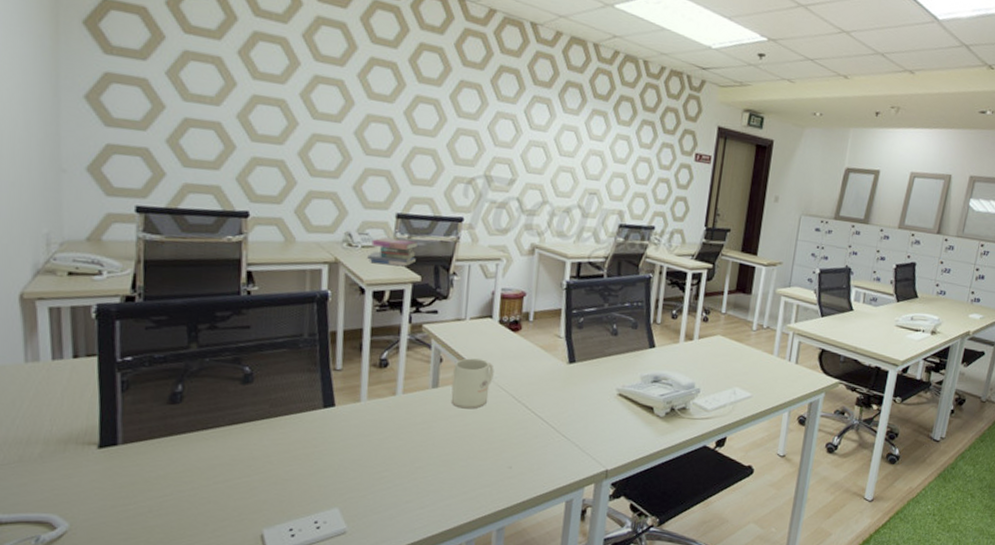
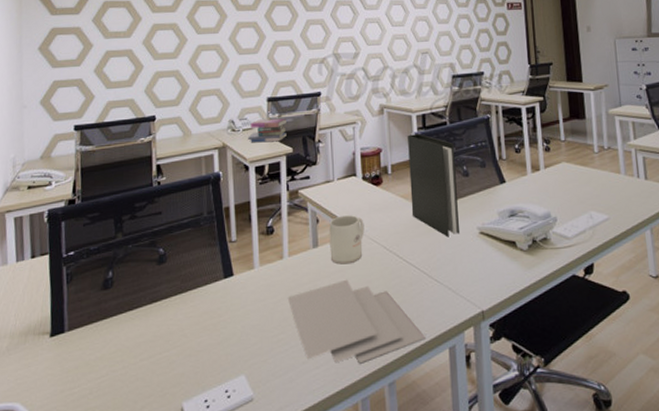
papers: none [396,424,543,508] -> present [287,279,425,364]
binder: none [548,282,608,395] -> present [408,134,459,237]

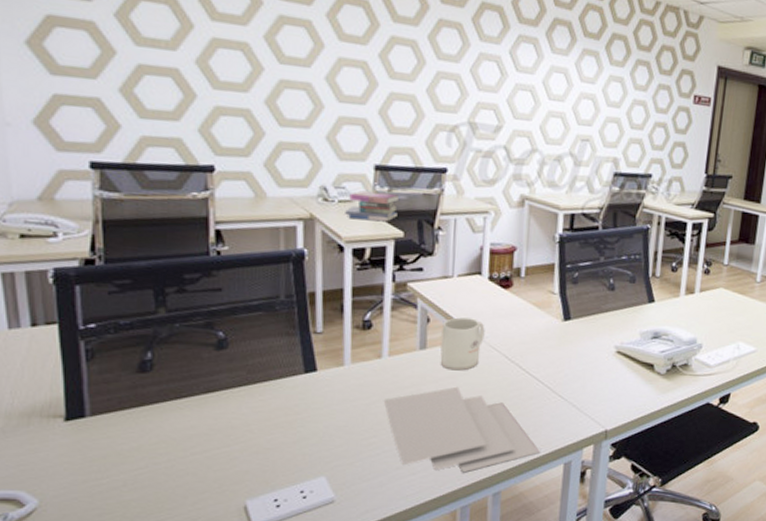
binder: present [408,134,459,237] -> none [542,235,603,353]

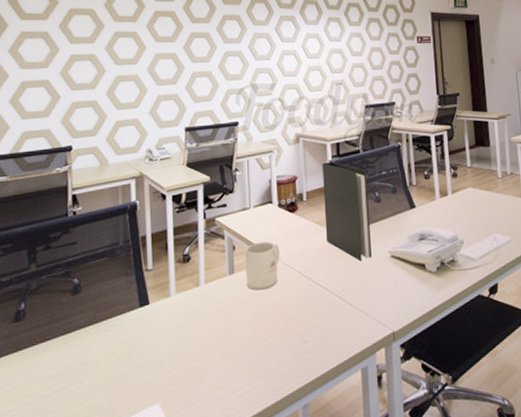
books: present [345,190,399,222] -> none [165,147,204,172]
papers: present [383,386,540,473] -> none [203,304,339,388]
binder: none [542,235,603,353] -> present [322,162,372,262]

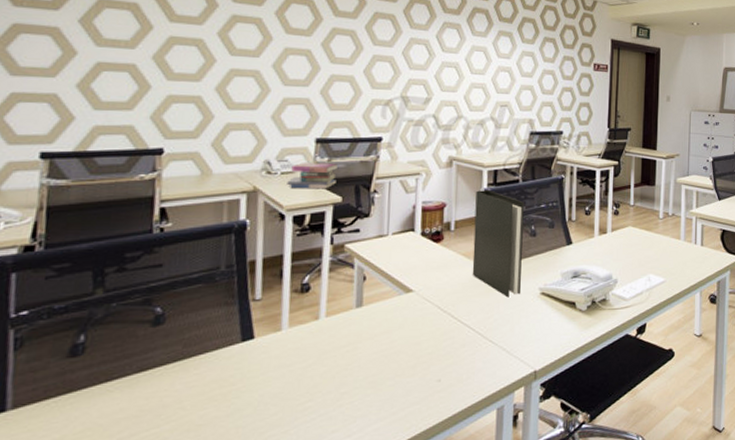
books: none [165,147,204,172] -> present [287,162,338,189]
mug: present [244,242,280,290] -> none [375,273,419,326]

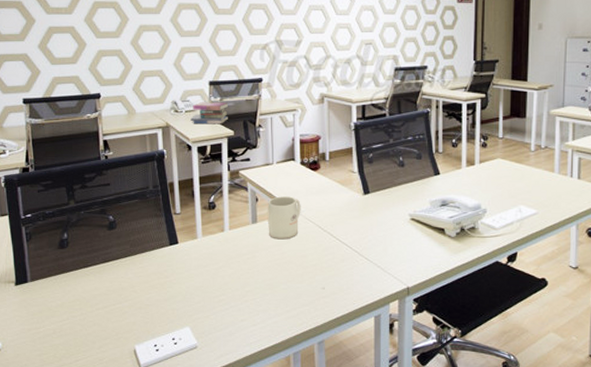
mug: none [375,273,419,326] -> present [267,196,301,240]
binder: present [472,190,524,298] -> none [347,124,392,221]

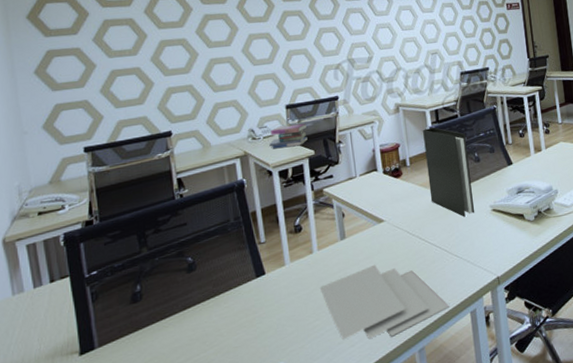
papers: none [227,252,353,324] -> present [319,264,449,339]
mug: present [267,196,301,240] -> none [354,206,388,252]
binder: none [347,124,392,221] -> present [423,128,474,217]

